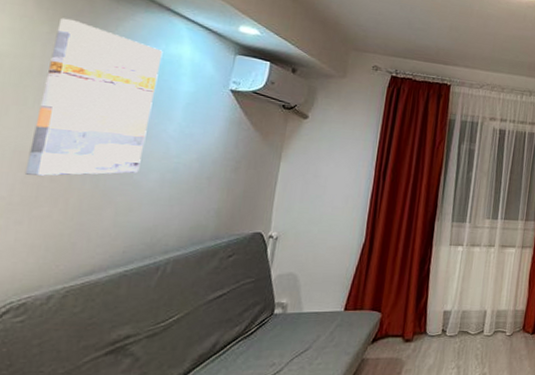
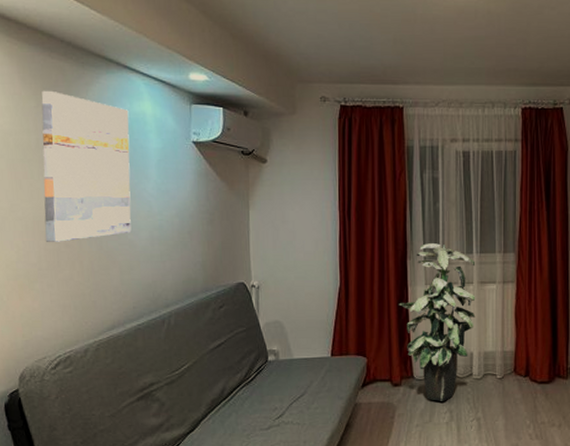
indoor plant: none [421,207,499,357] -> present [399,243,476,401]

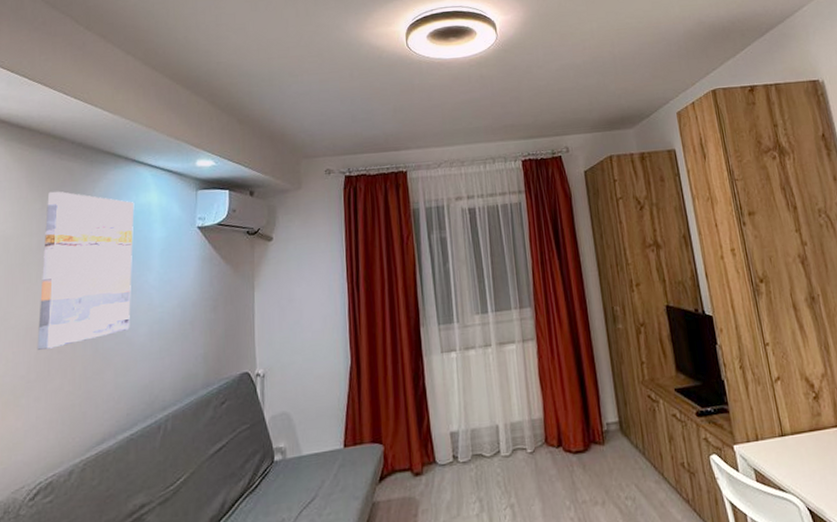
indoor plant: present [399,243,476,401] -> none [415,306,498,489]

